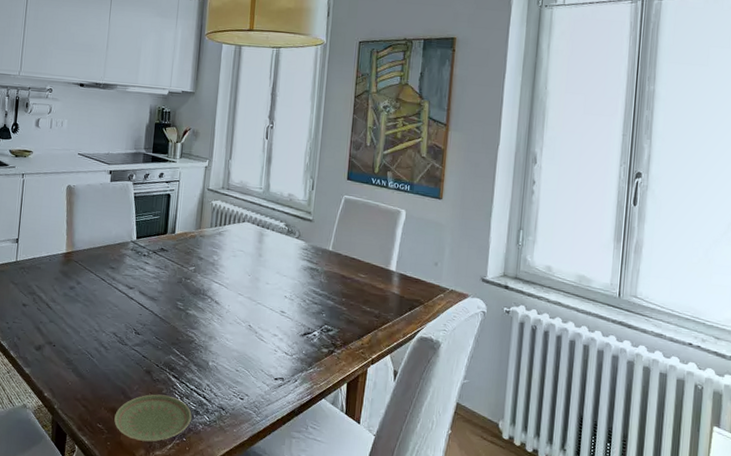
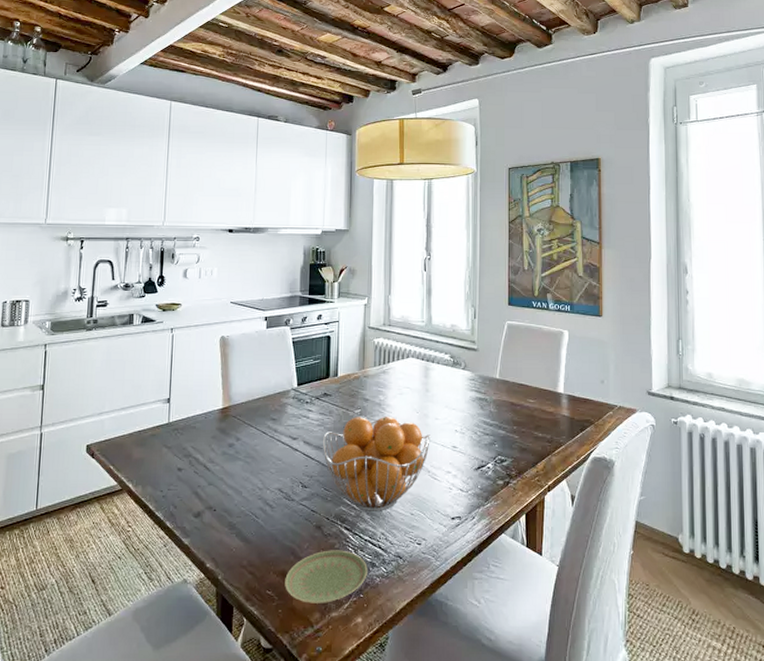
fruit basket: none [157,273,260,364] -> present [323,416,430,511]

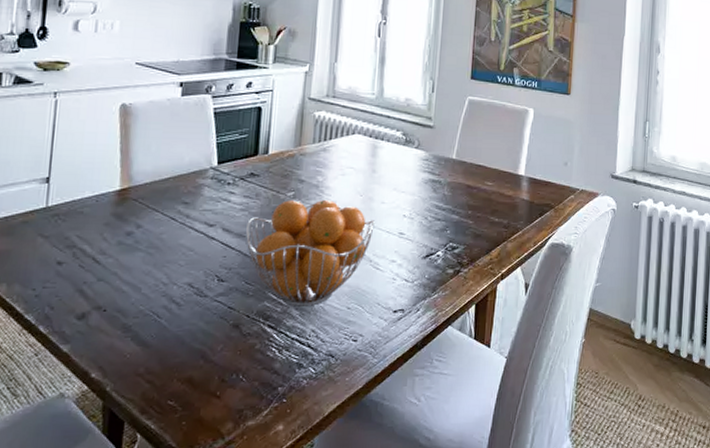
plate: present [285,550,368,603] -> none [191,351,293,413]

